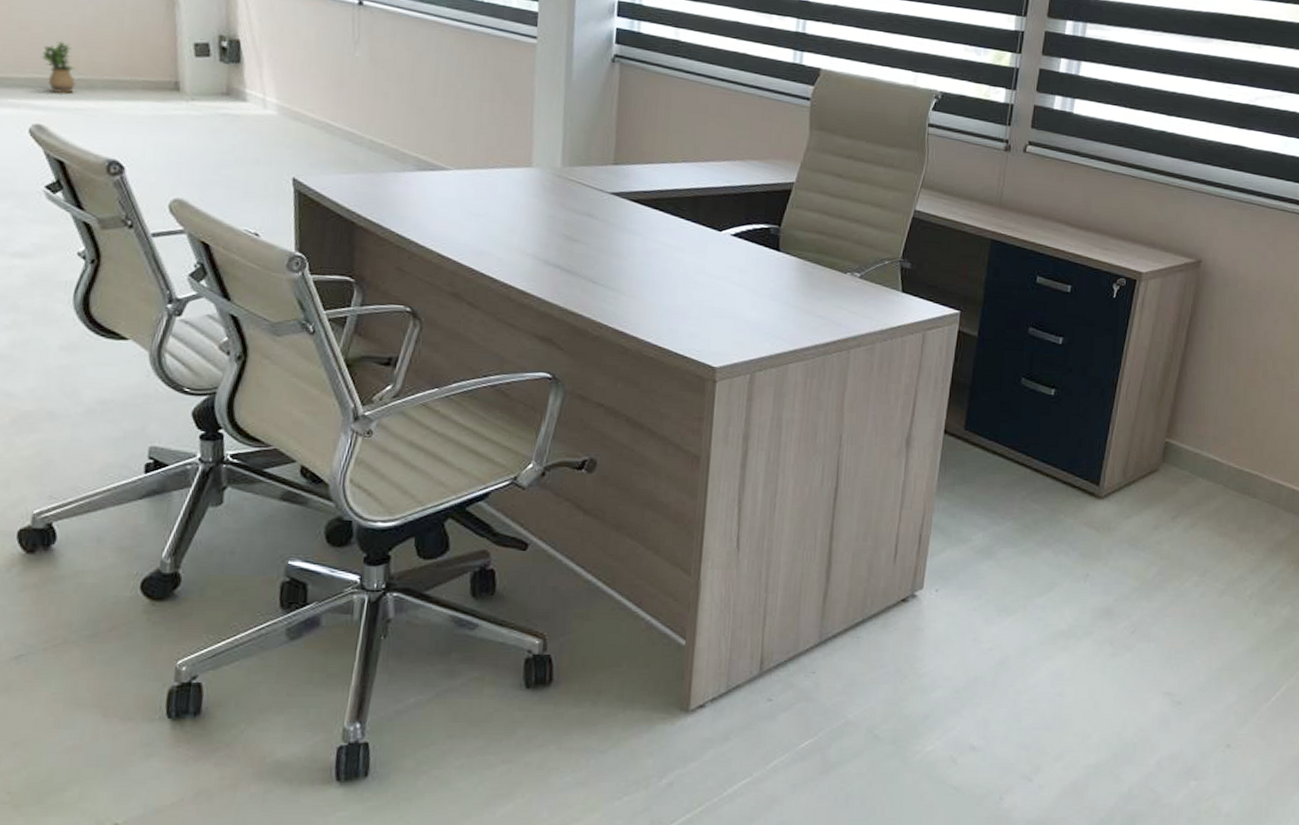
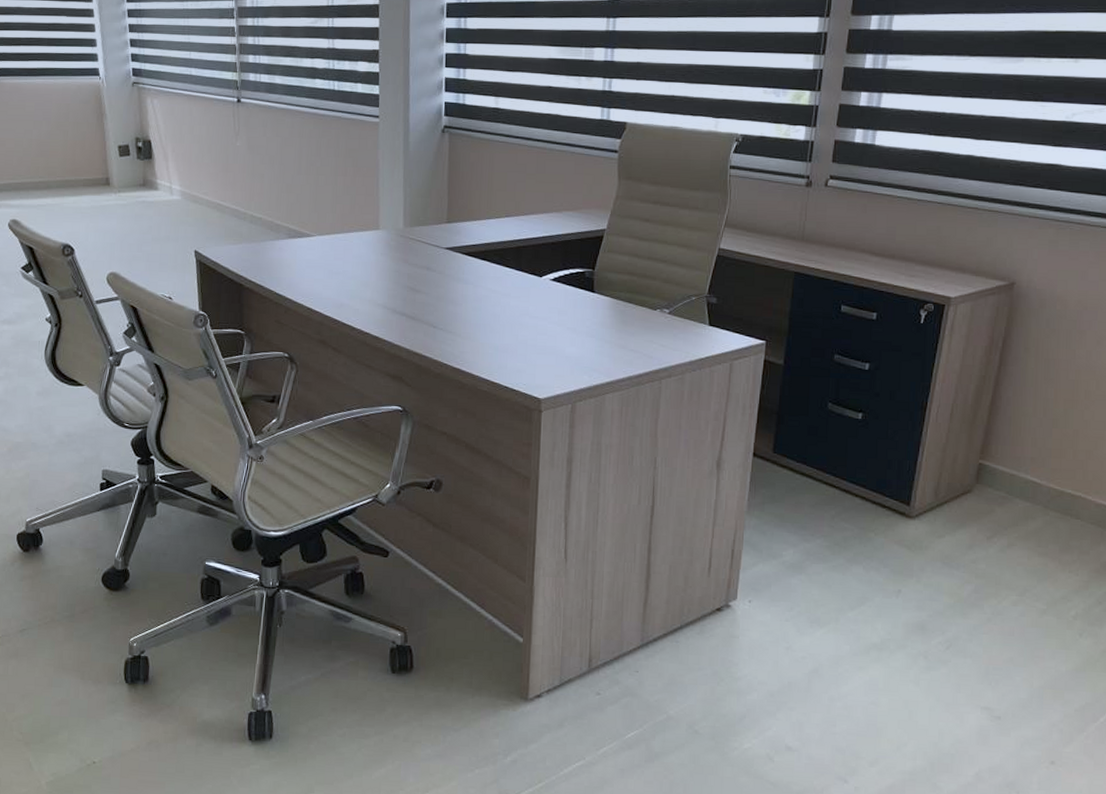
potted plant: present [41,41,77,94] -> none [13,152,38,194]

